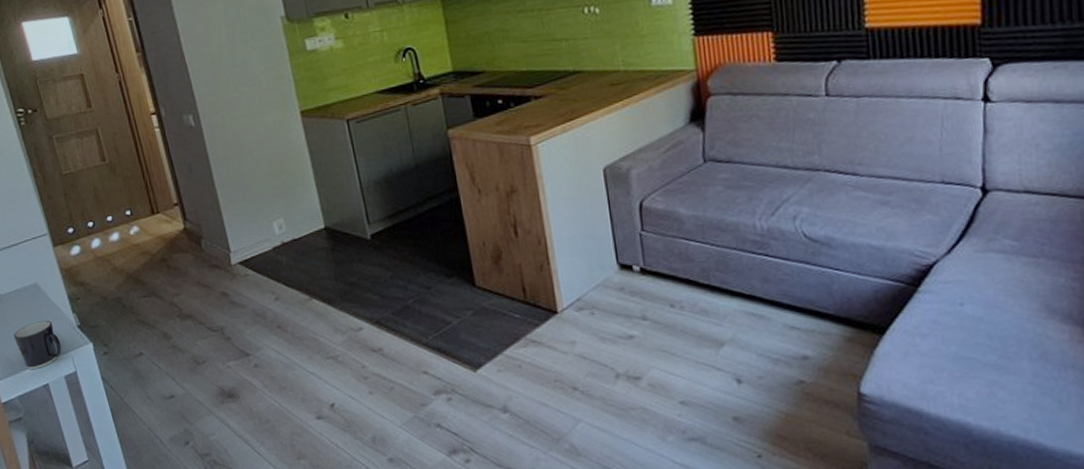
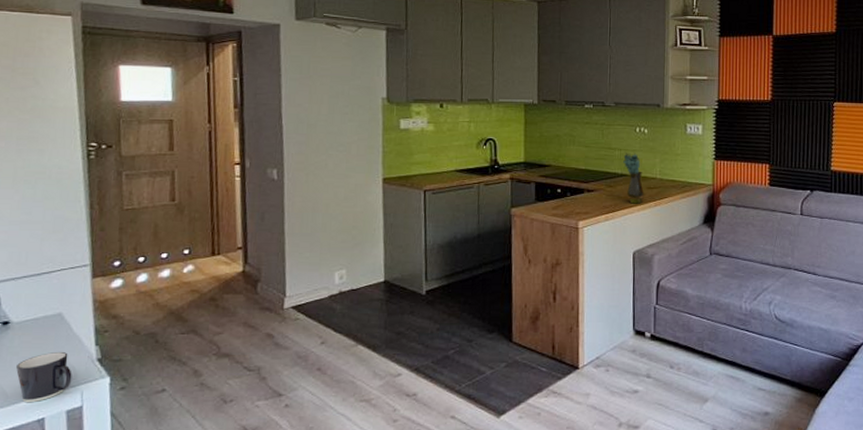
vase: none [573,41,608,108] -> present [623,153,645,204]

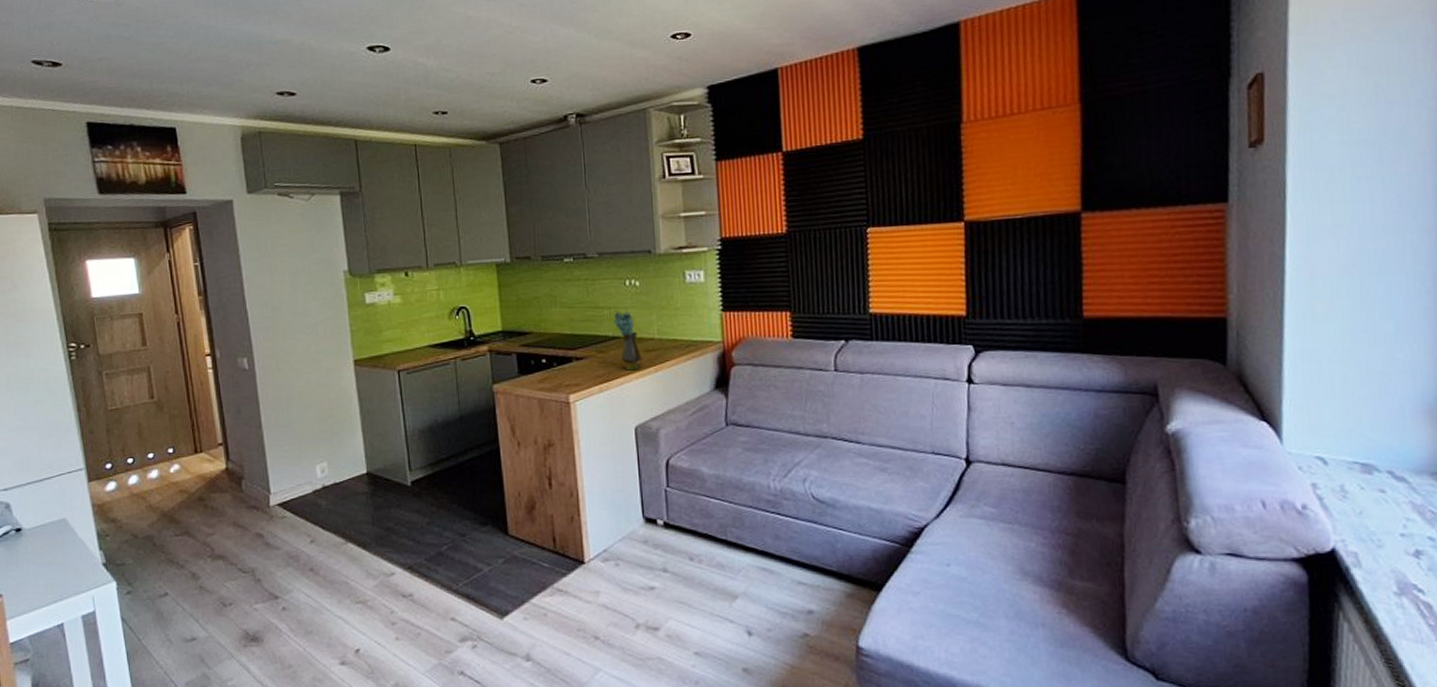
mug: present [15,351,72,403] -> none [32,556,83,609]

